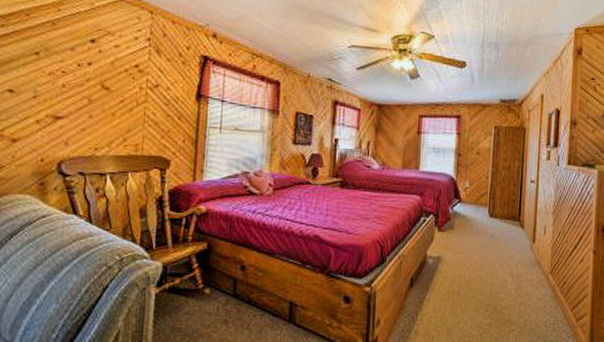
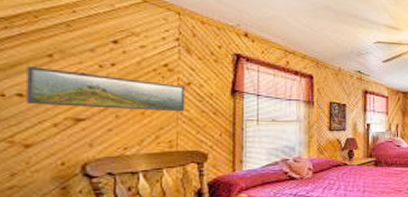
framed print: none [15,63,154,115] -> present [26,66,186,112]

